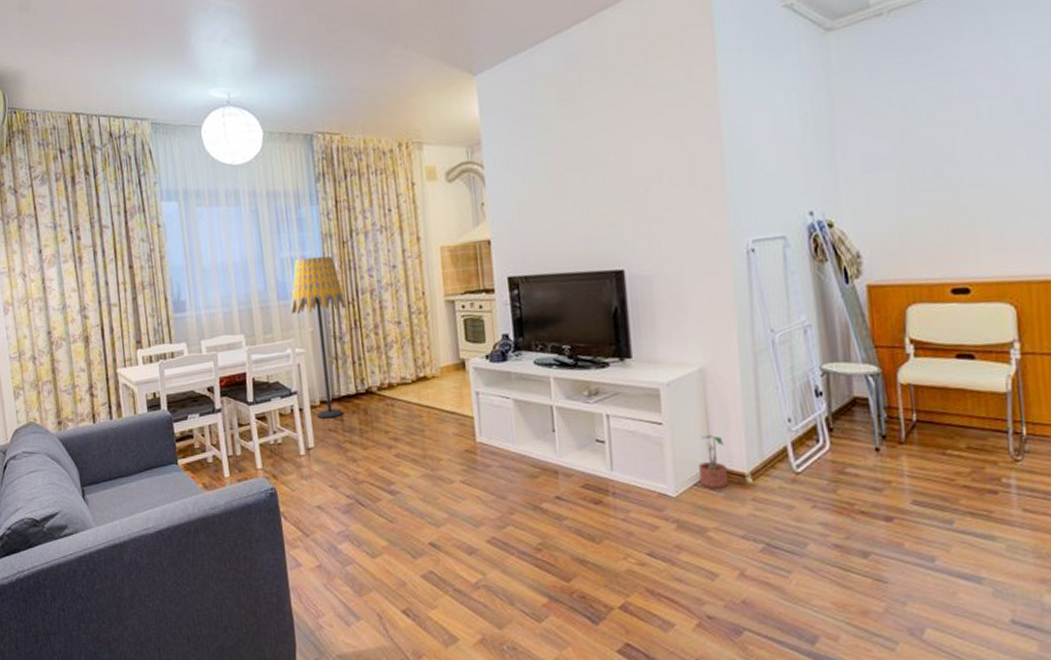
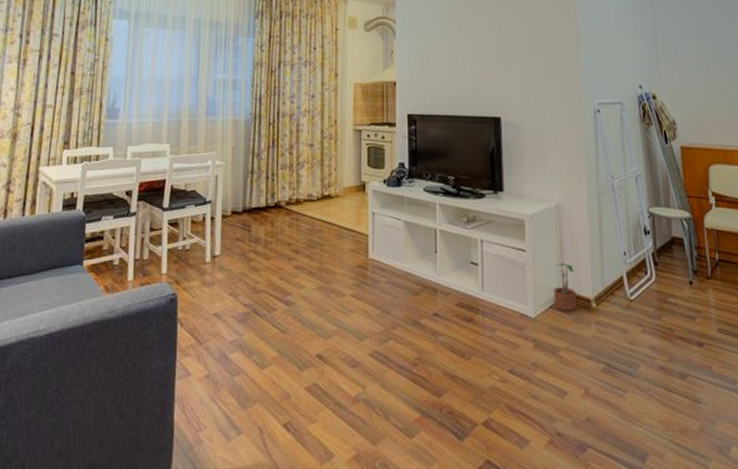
floor lamp: present [290,256,346,419] -> none [216,81,267,228]

